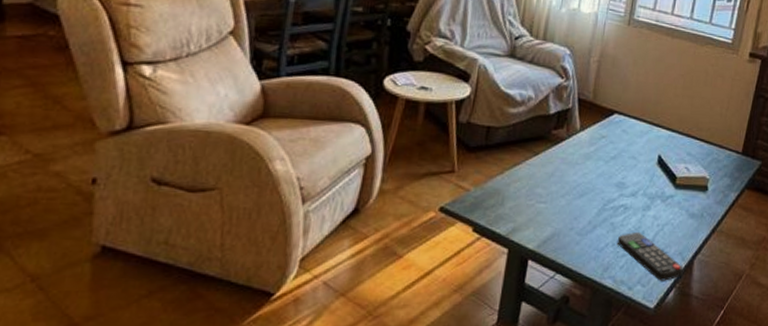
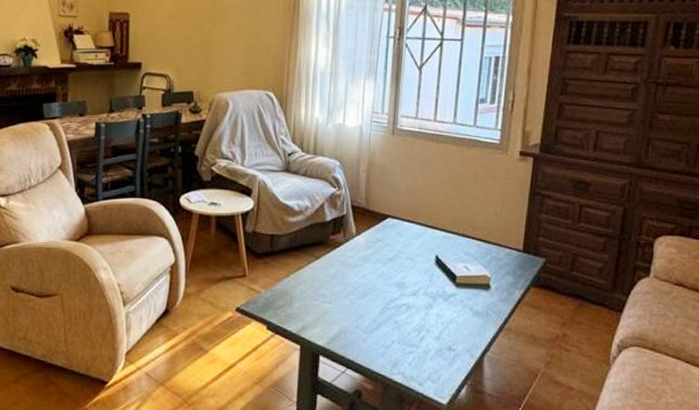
remote control: present [617,231,684,281] -> none [403,329,474,378]

